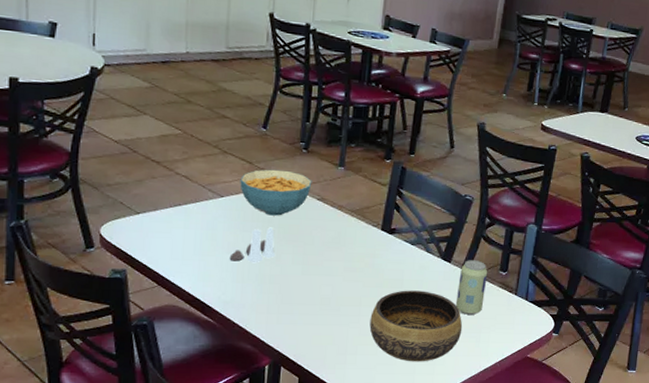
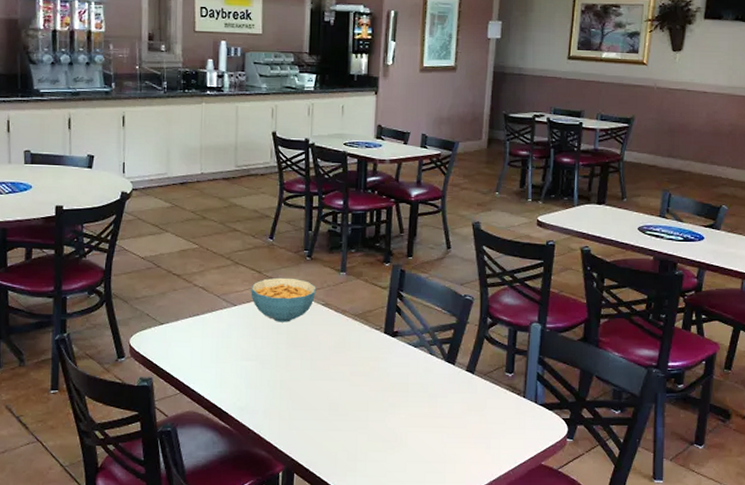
salt and pepper shaker set: present [229,227,276,263] -> none [243,333,286,370]
bowl: present [369,290,463,362] -> none [378,394,471,470]
beverage can: present [455,260,488,315] -> none [462,362,494,419]

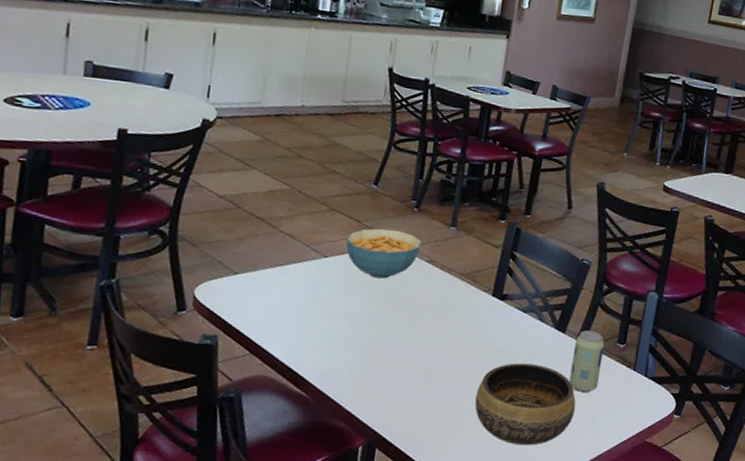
bowl: none [378,394,471,470] -> present [475,363,576,446]
beverage can: none [462,362,494,419] -> present [568,330,605,392]

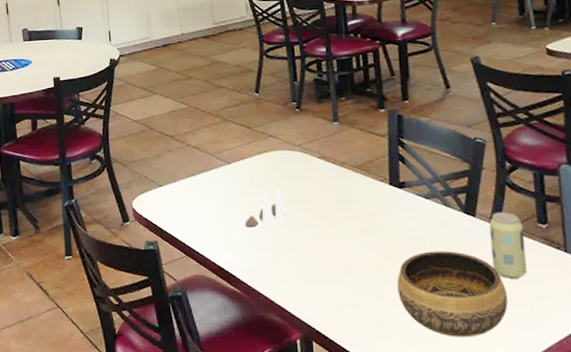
salt and pepper shaker set: none [329,291,379,331] -> present [245,190,288,229]
cereal bowl: present [345,228,422,279] -> none [243,131,310,178]

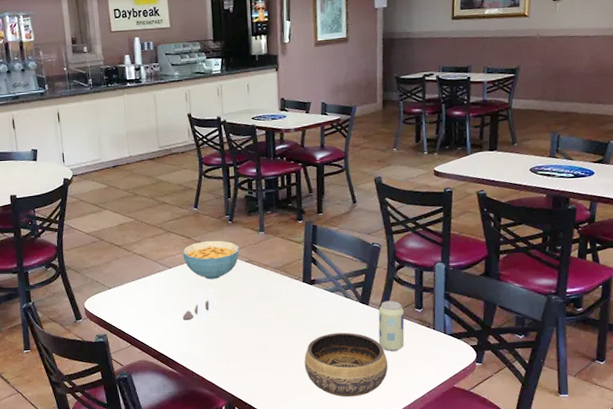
cereal bowl: none [243,131,310,178] -> present [182,240,240,279]

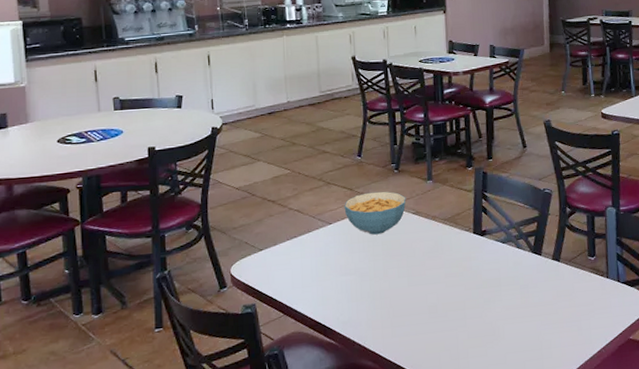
salt and pepper shaker set: present [182,289,219,321] -> none [343,245,383,282]
bowl: present [304,332,388,397] -> none [475,286,563,359]
beverage can: present [378,301,405,351] -> none [551,249,578,304]

